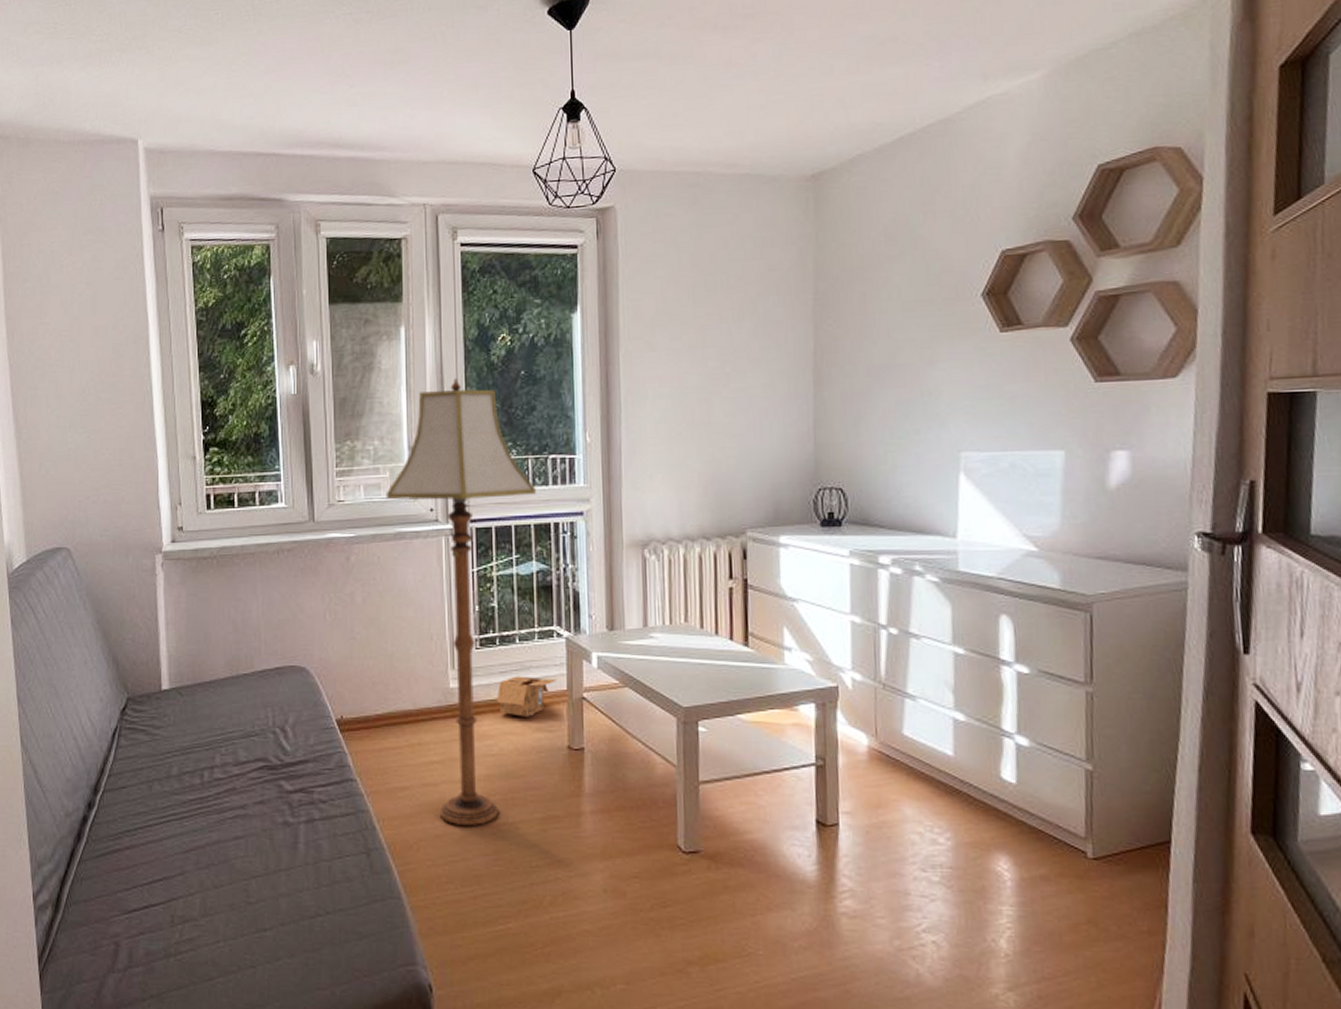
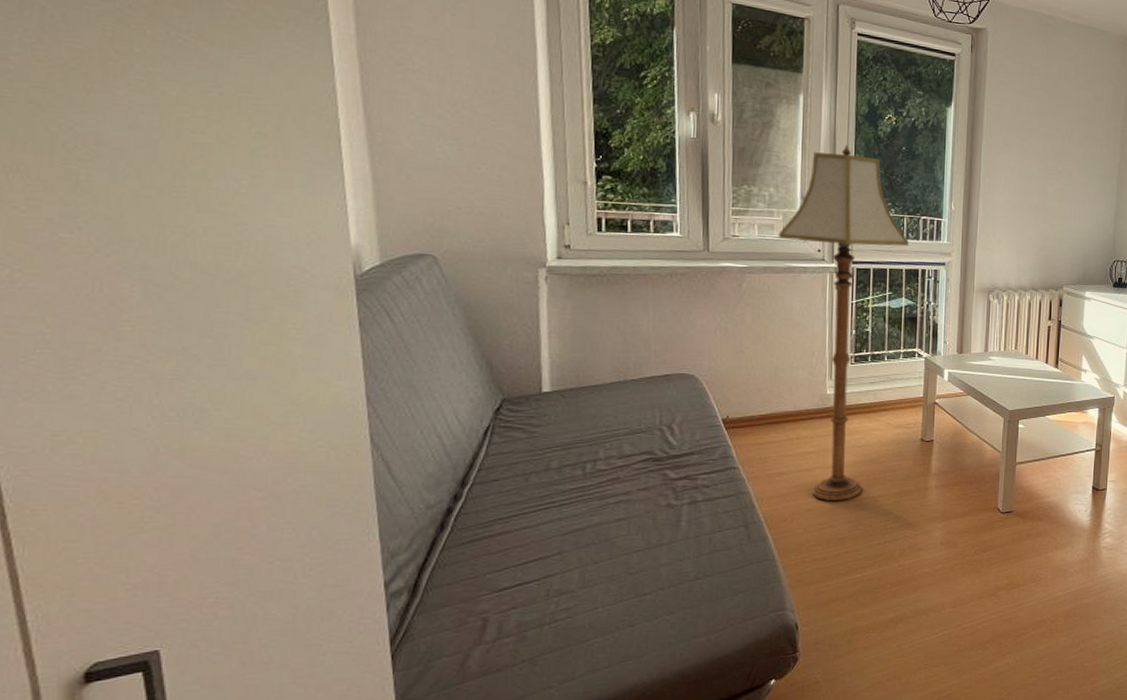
carton: present [497,676,557,717] -> none [866,386,916,417]

